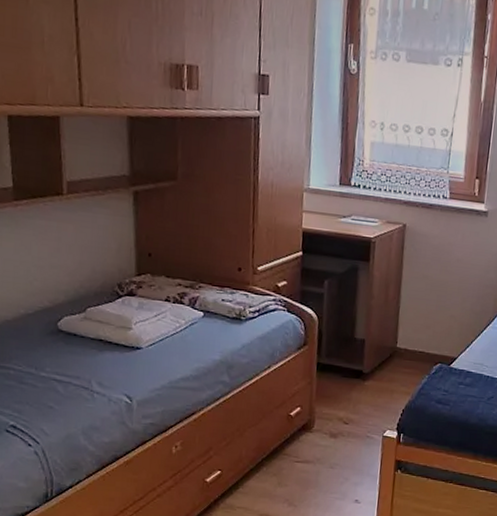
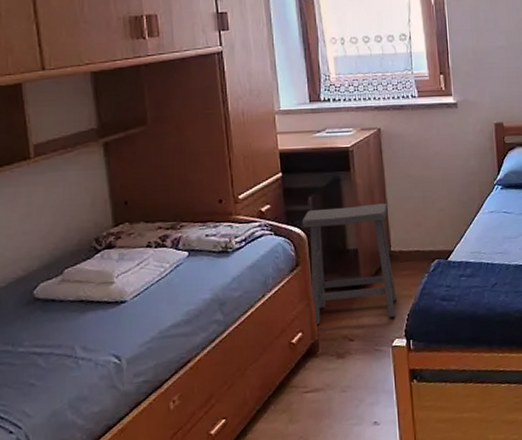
stool: none [314,294,401,410] -> present [302,203,397,324]

